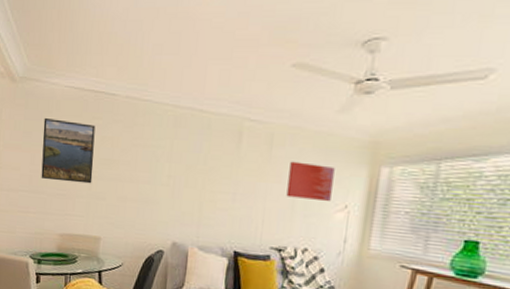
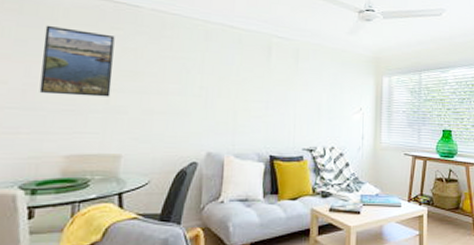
wall art: present [286,161,335,201] -> none [313,72,350,105]

